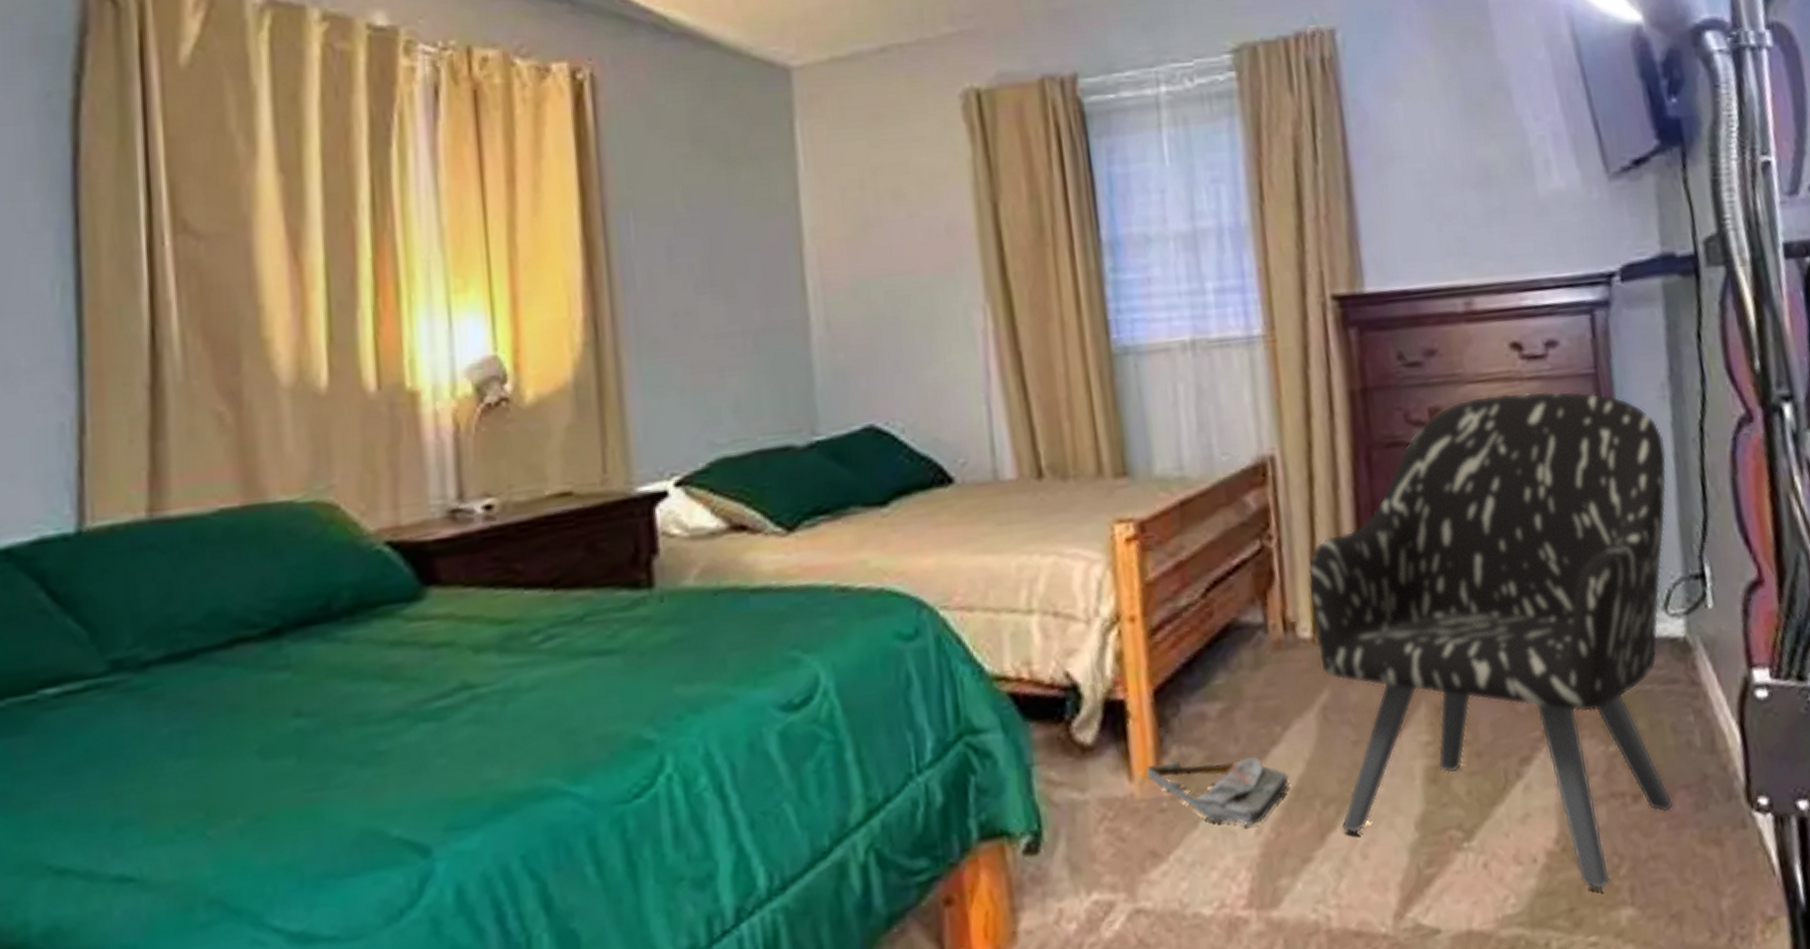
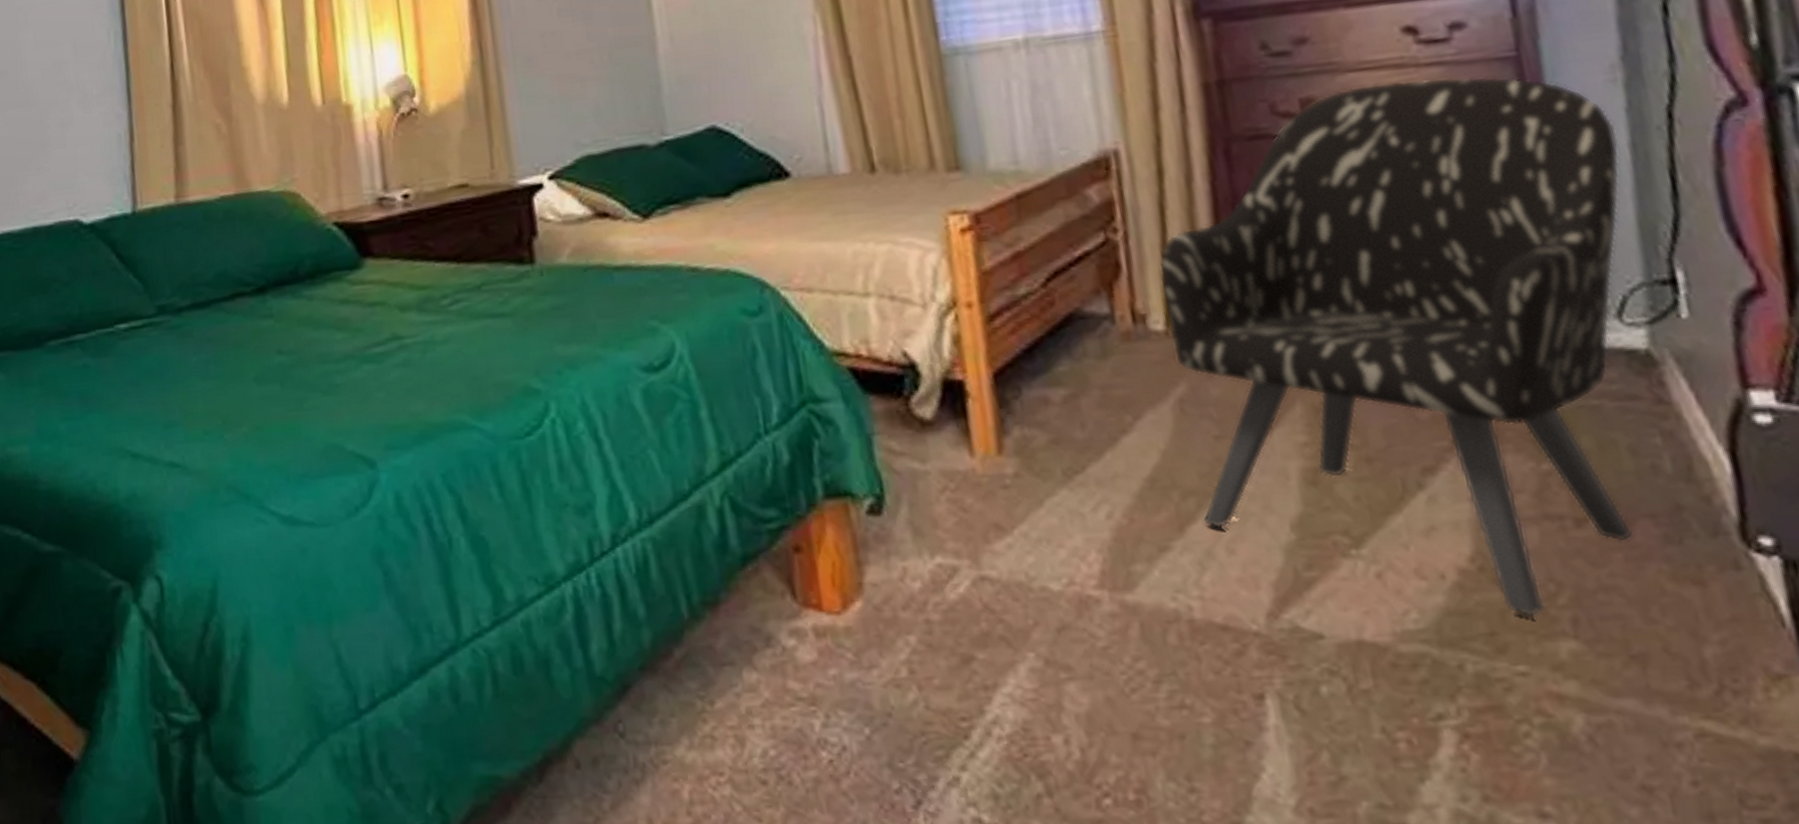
bag: present [1146,755,1289,826] -> none [987,440,1142,510]

